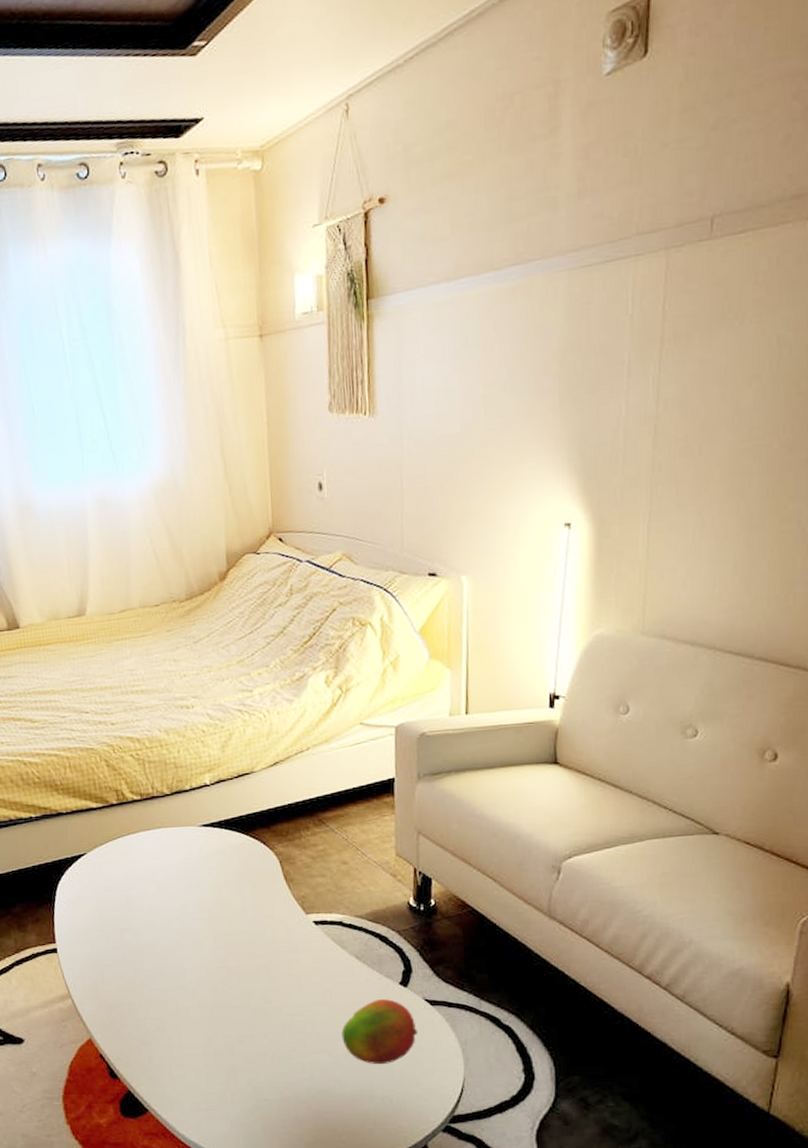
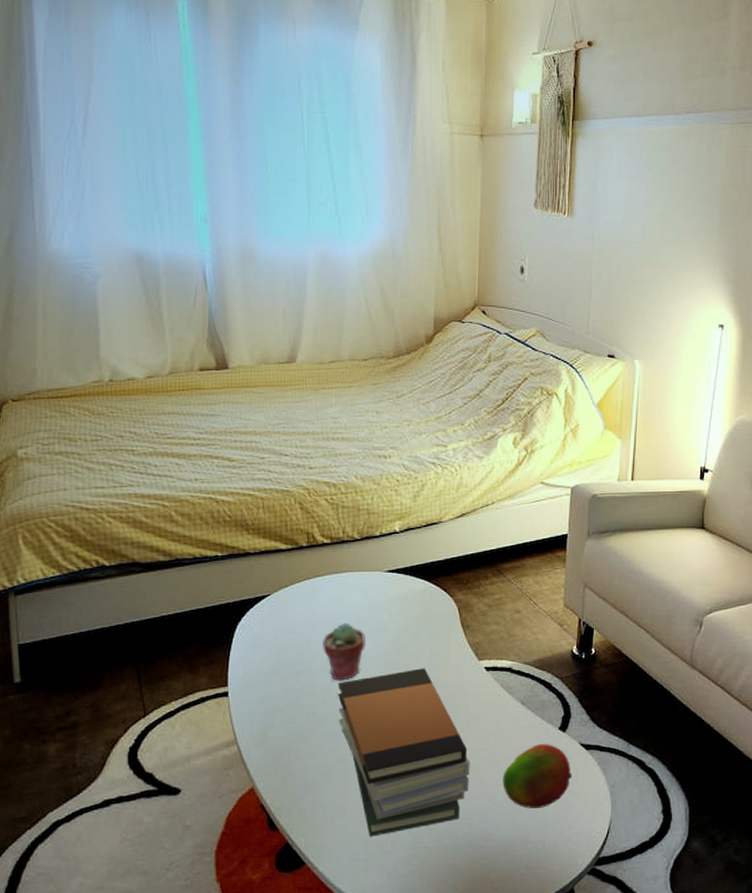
potted succulent: none [143,879,186,937] -> present [323,623,365,681]
book stack: none [163,923,307,1088] -> present [338,668,470,837]

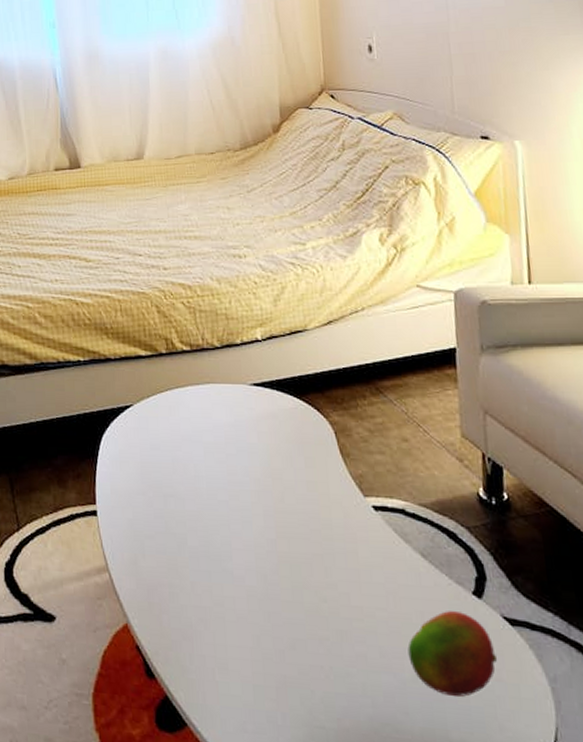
potted succulent: present [323,623,365,681] -> none [189,441,235,508]
book stack: present [338,668,470,837] -> none [209,501,368,704]

